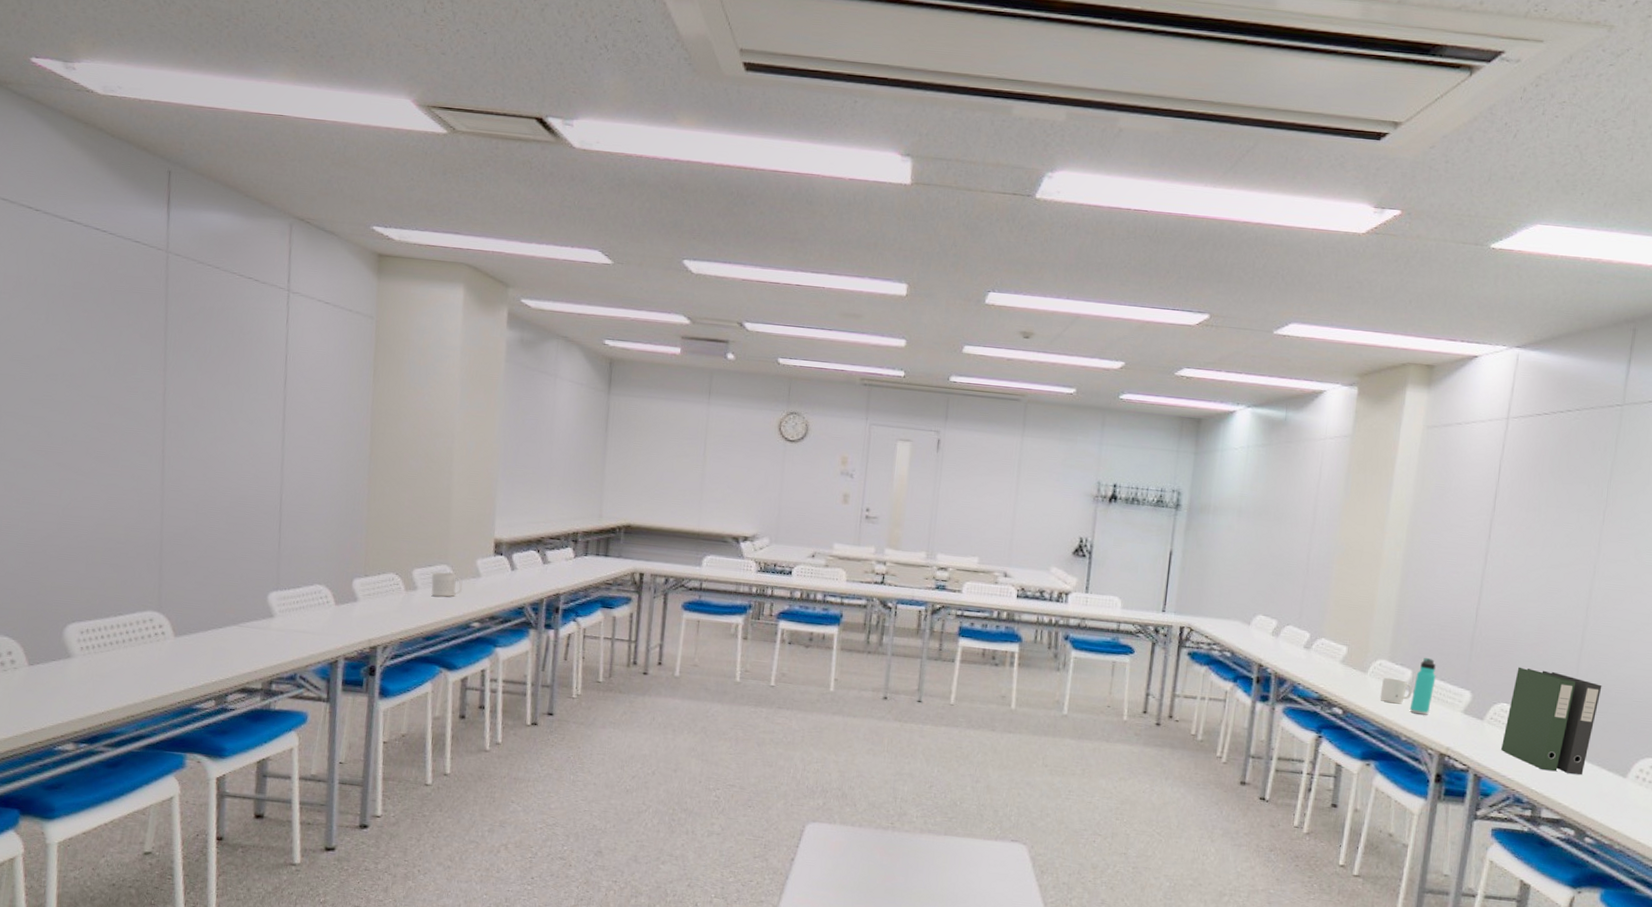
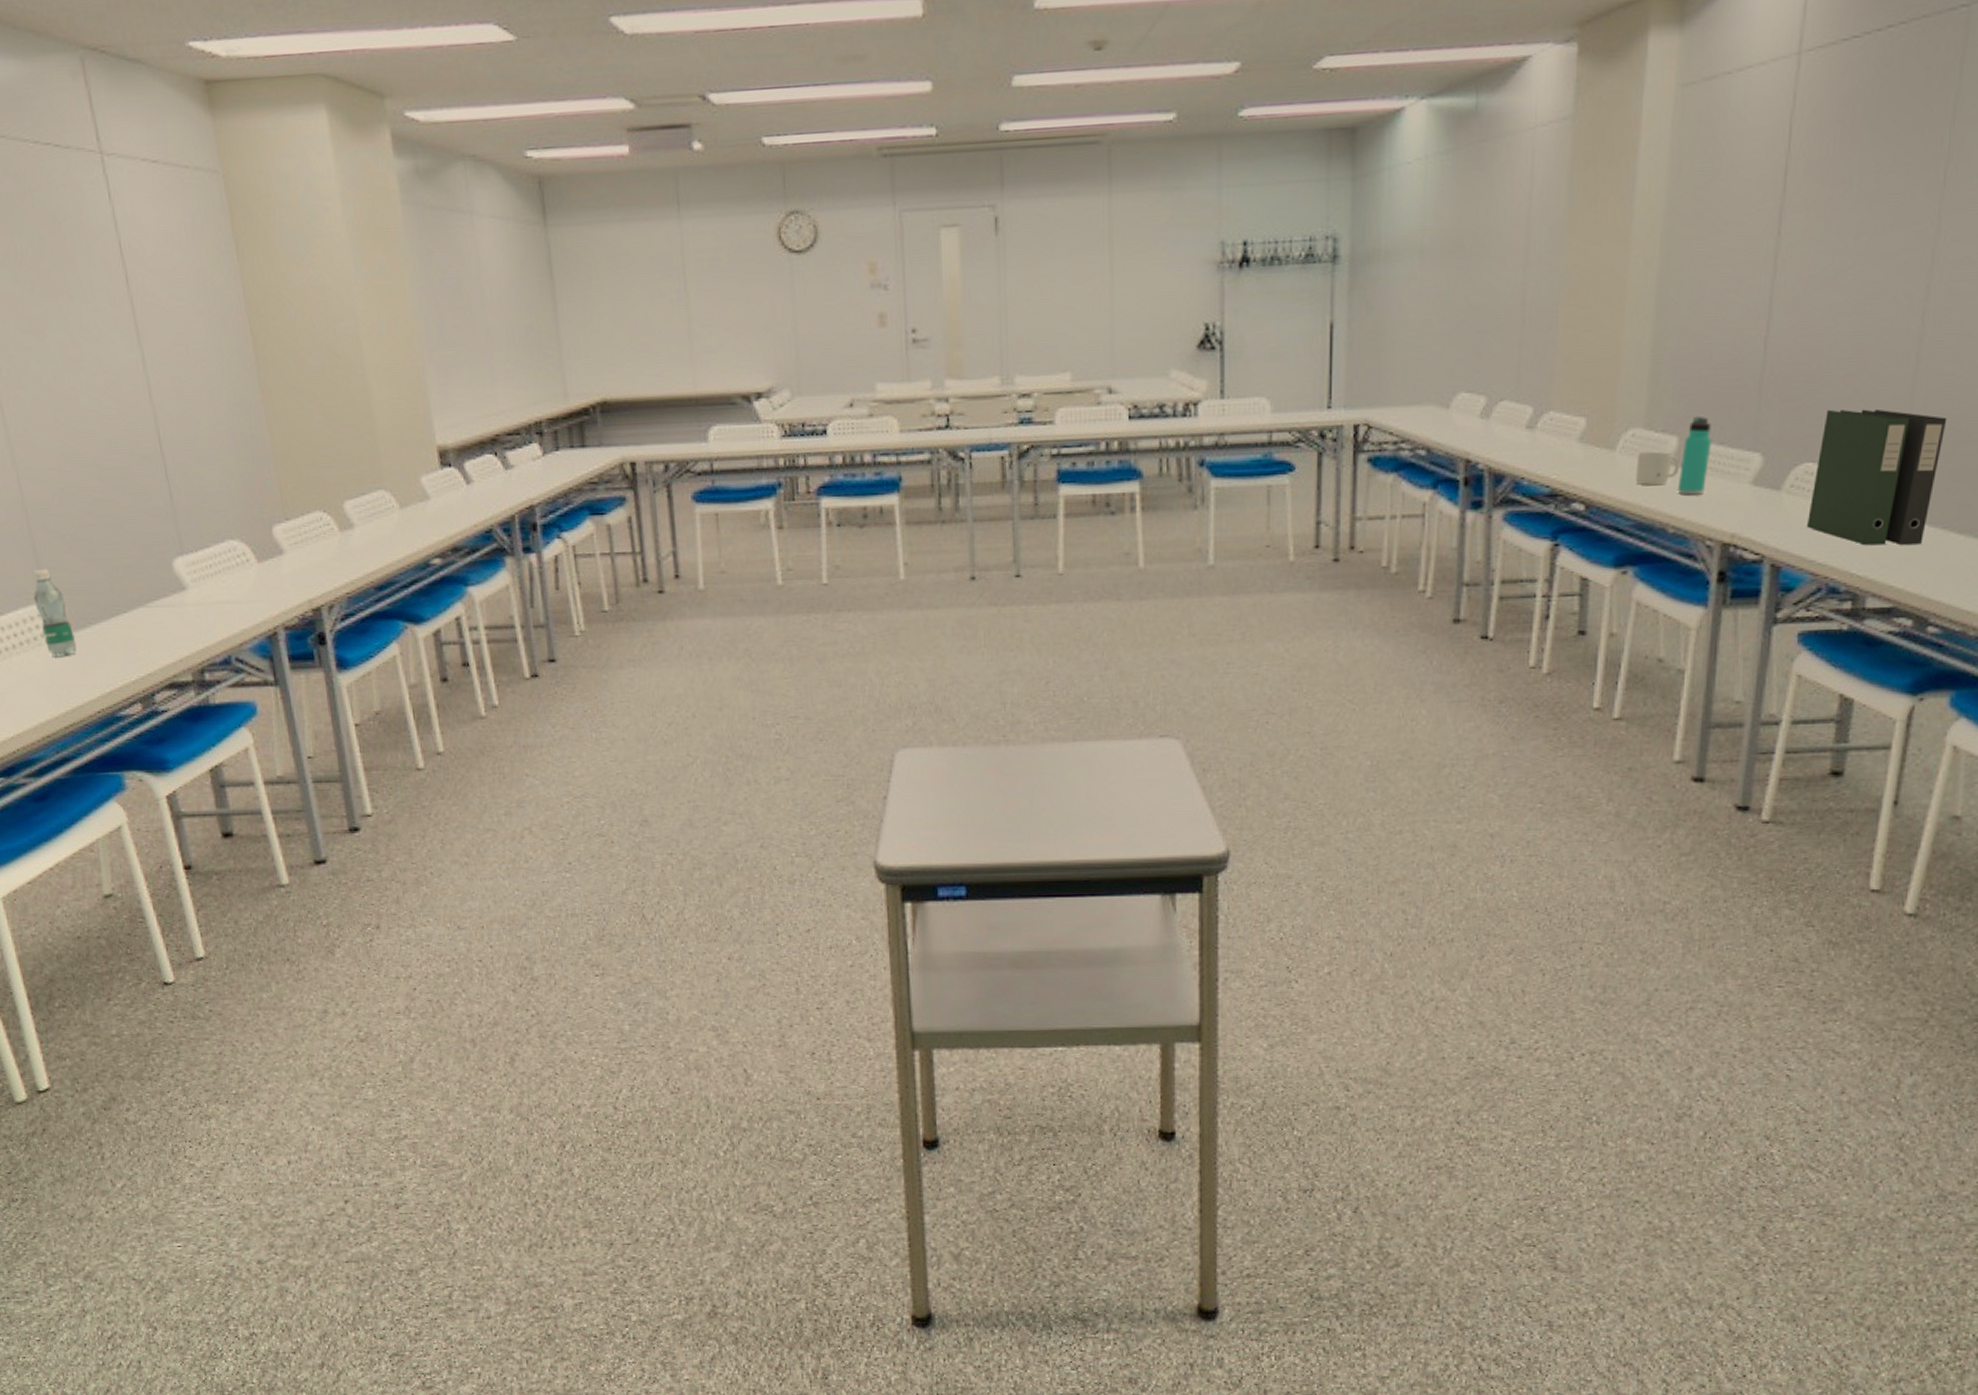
bottle: none [149,584,175,655] -> present [33,568,77,658]
mug: present [431,572,463,597] -> none [367,498,411,534]

